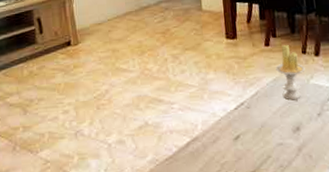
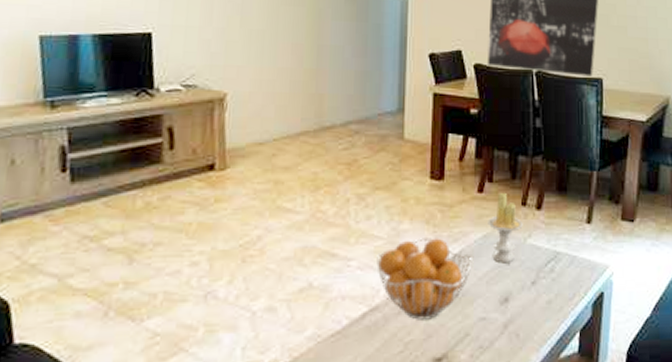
fruit basket: none [192,83,267,147] -> present [377,238,472,320]

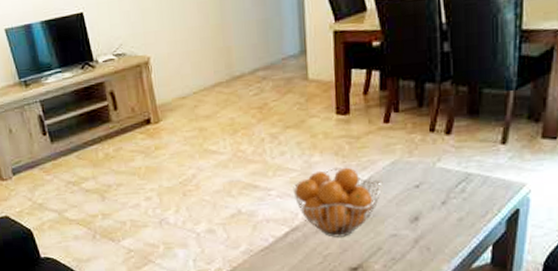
candle: present [488,192,523,264] -> none [395,120,432,187]

